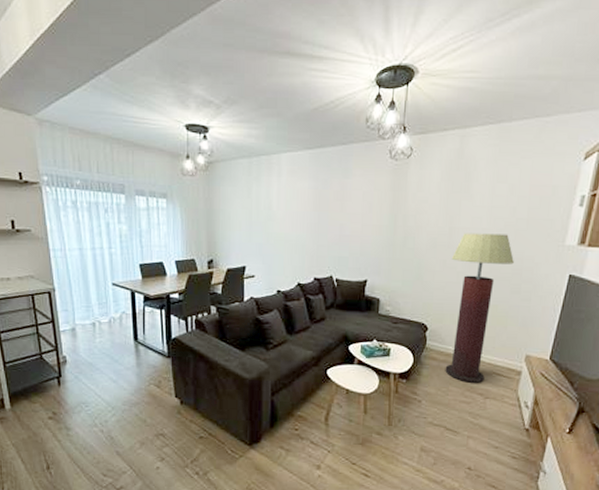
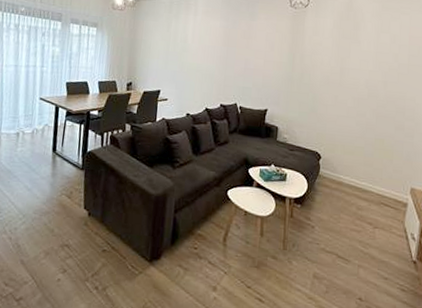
floor lamp: present [445,233,514,383] -> none [337,73,398,213]

